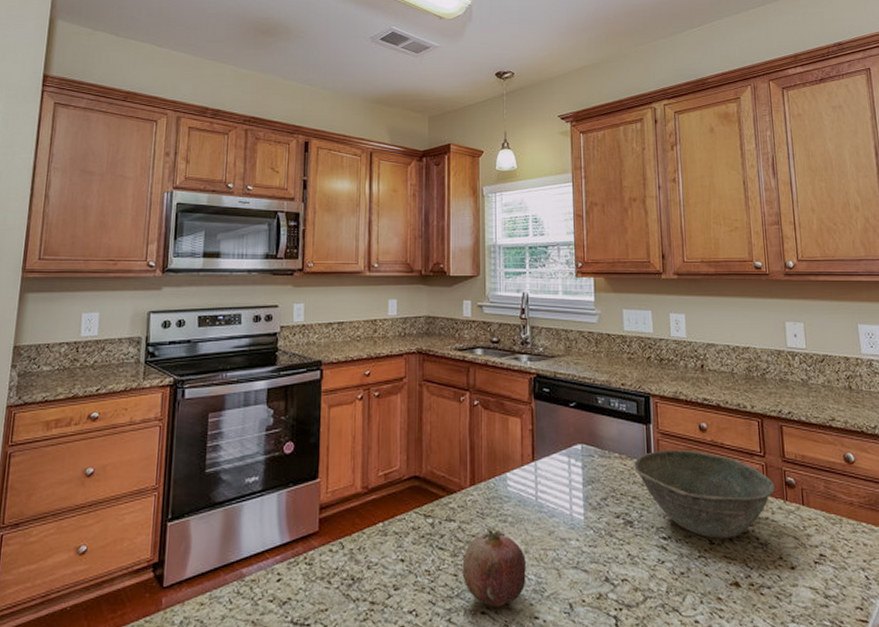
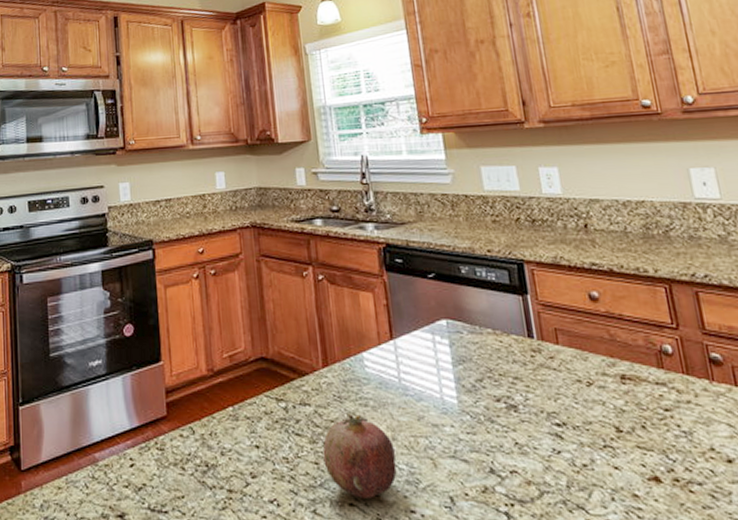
bowl: present [634,450,775,539] -> none [511,323,696,425]

